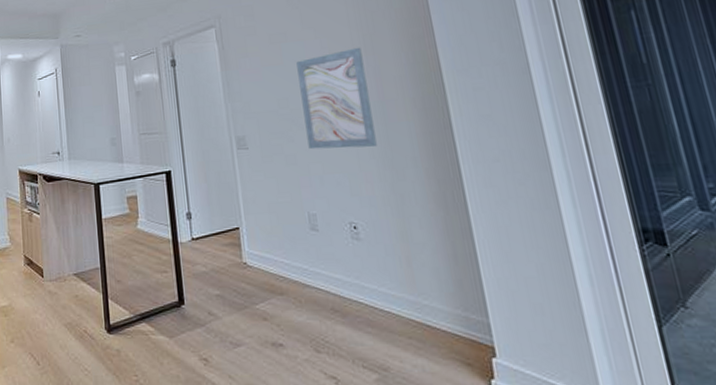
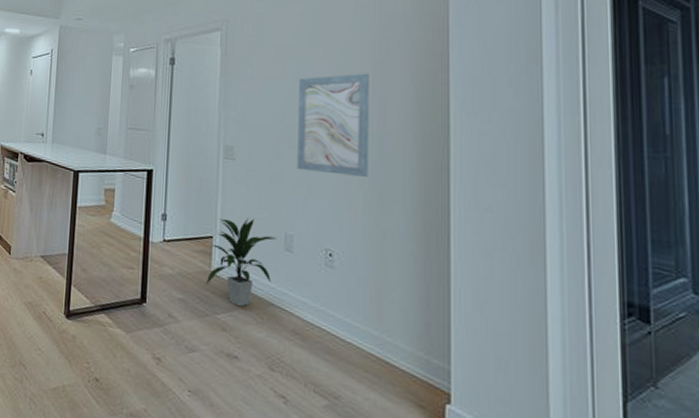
indoor plant: none [239,203,302,294] -> present [205,218,277,307]

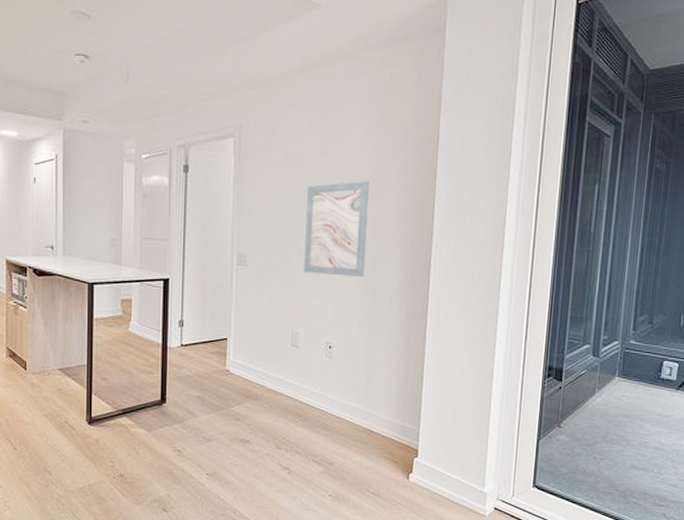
indoor plant: present [205,218,277,307] -> none [221,319,284,398]

